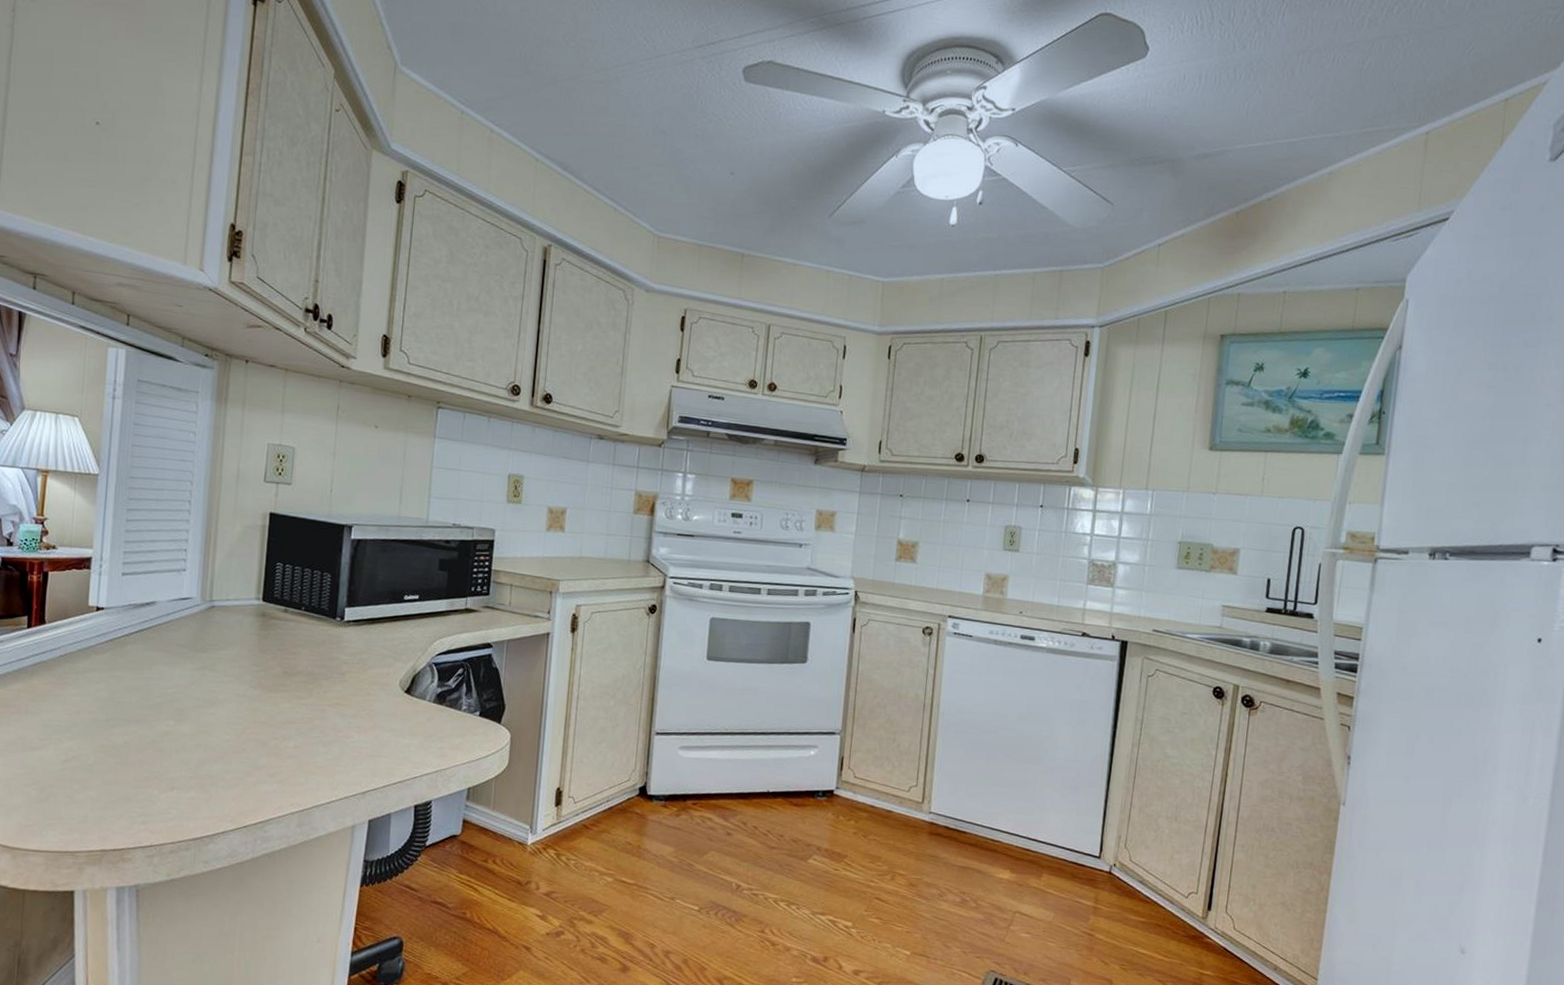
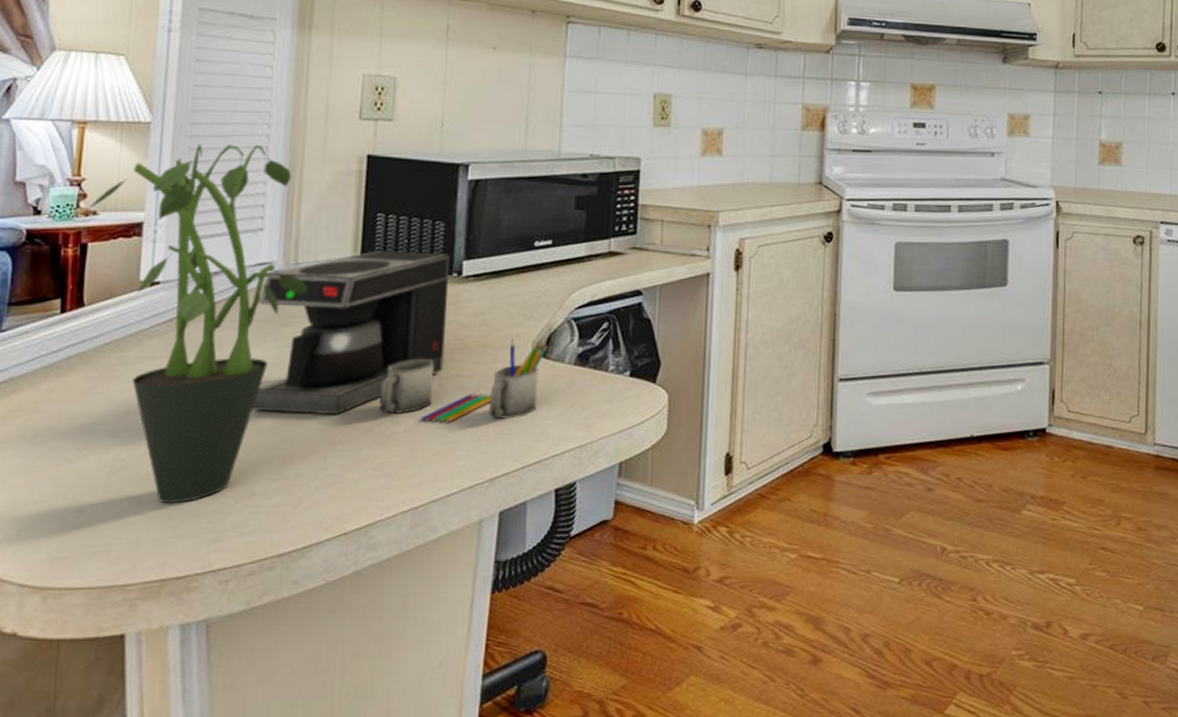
potted plant: none [50,495,220,790] -> present [89,144,307,504]
coffee maker: none [174,594,412,744] -> present [252,250,548,423]

